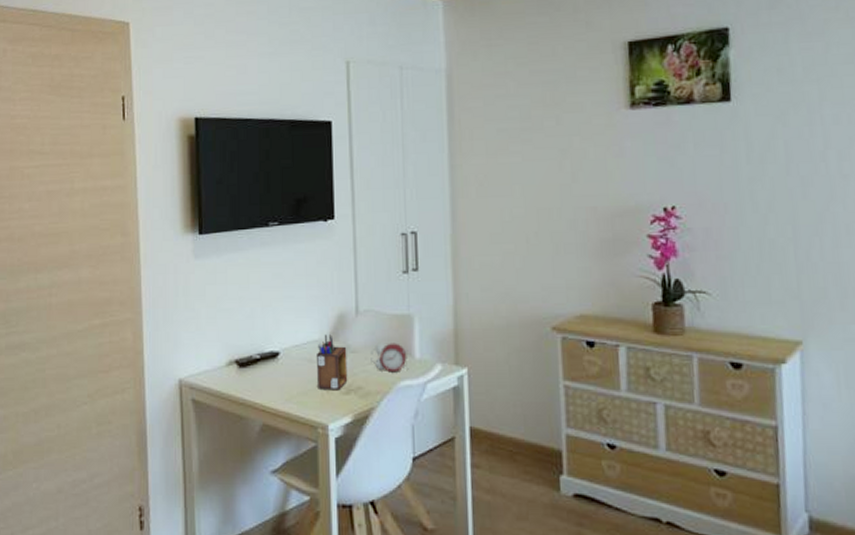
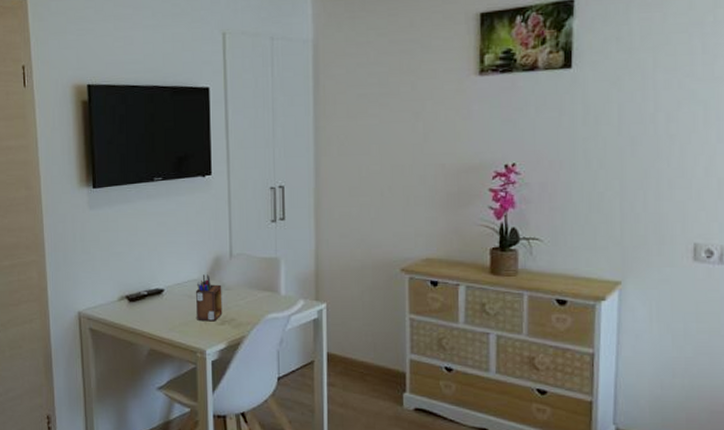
alarm clock: present [370,343,409,373] -> none [242,282,276,307]

